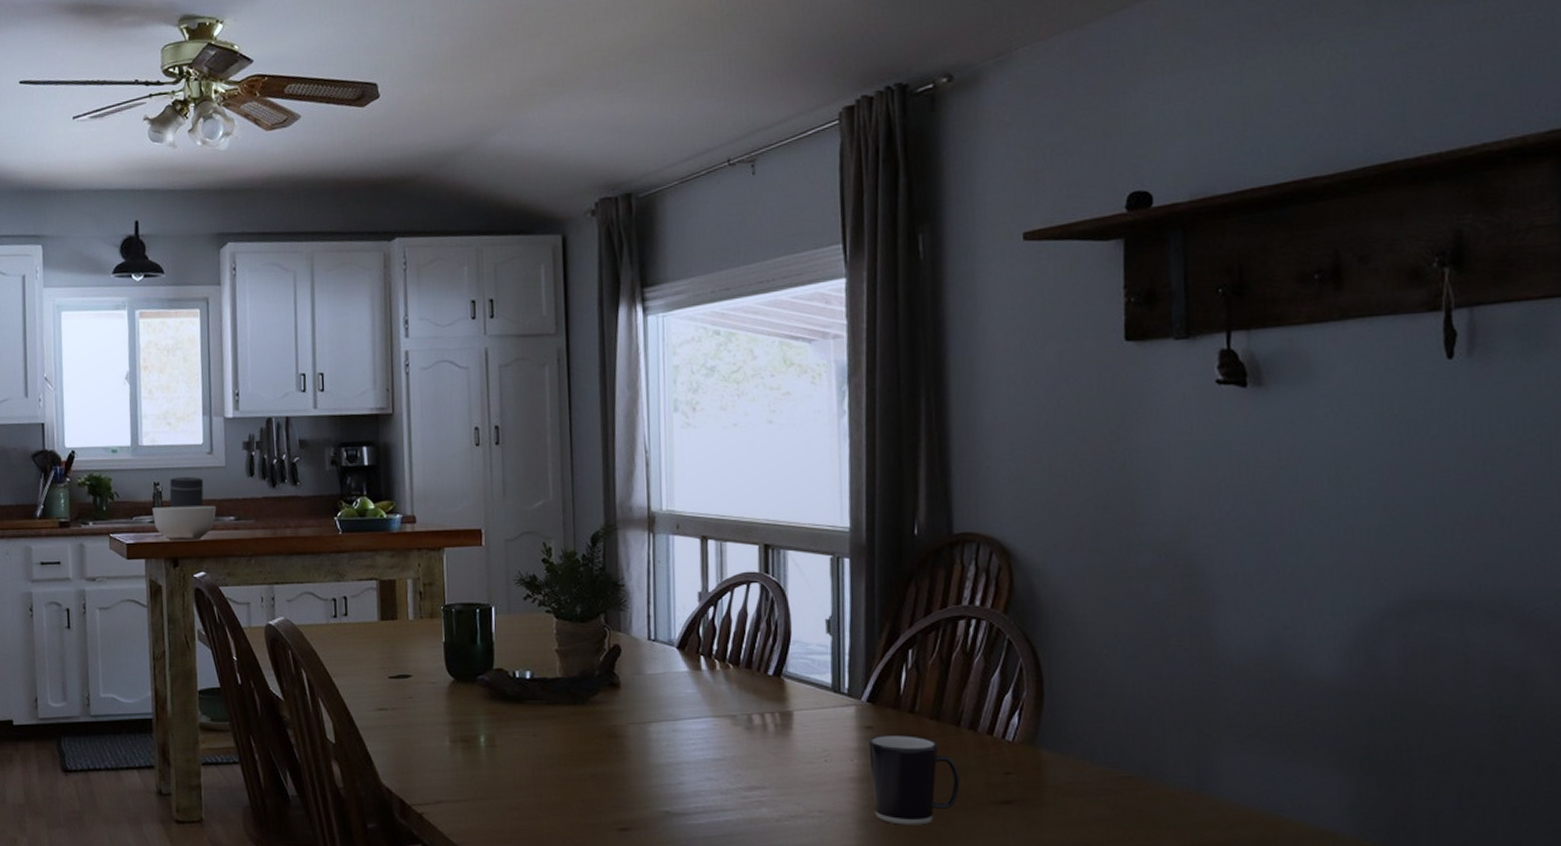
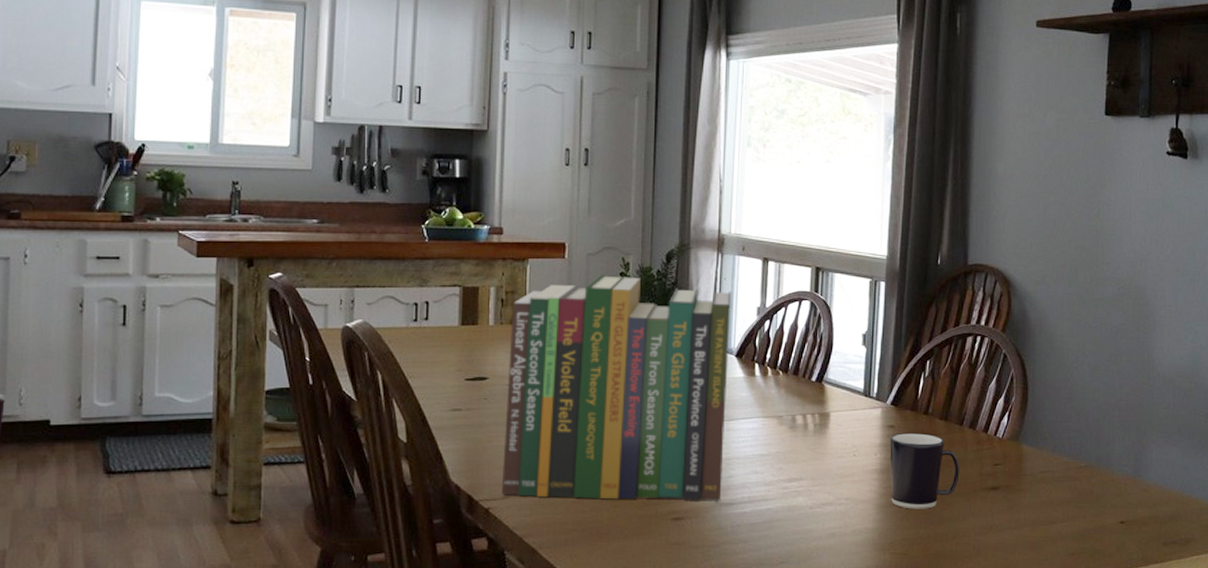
bowl: present [152,505,217,542] -> none [228,206,300,242]
cylinder: present [169,476,204,508] -> none [249,177,287,208]
books: none [431,561,672,809] -> present [502,274,731,500]

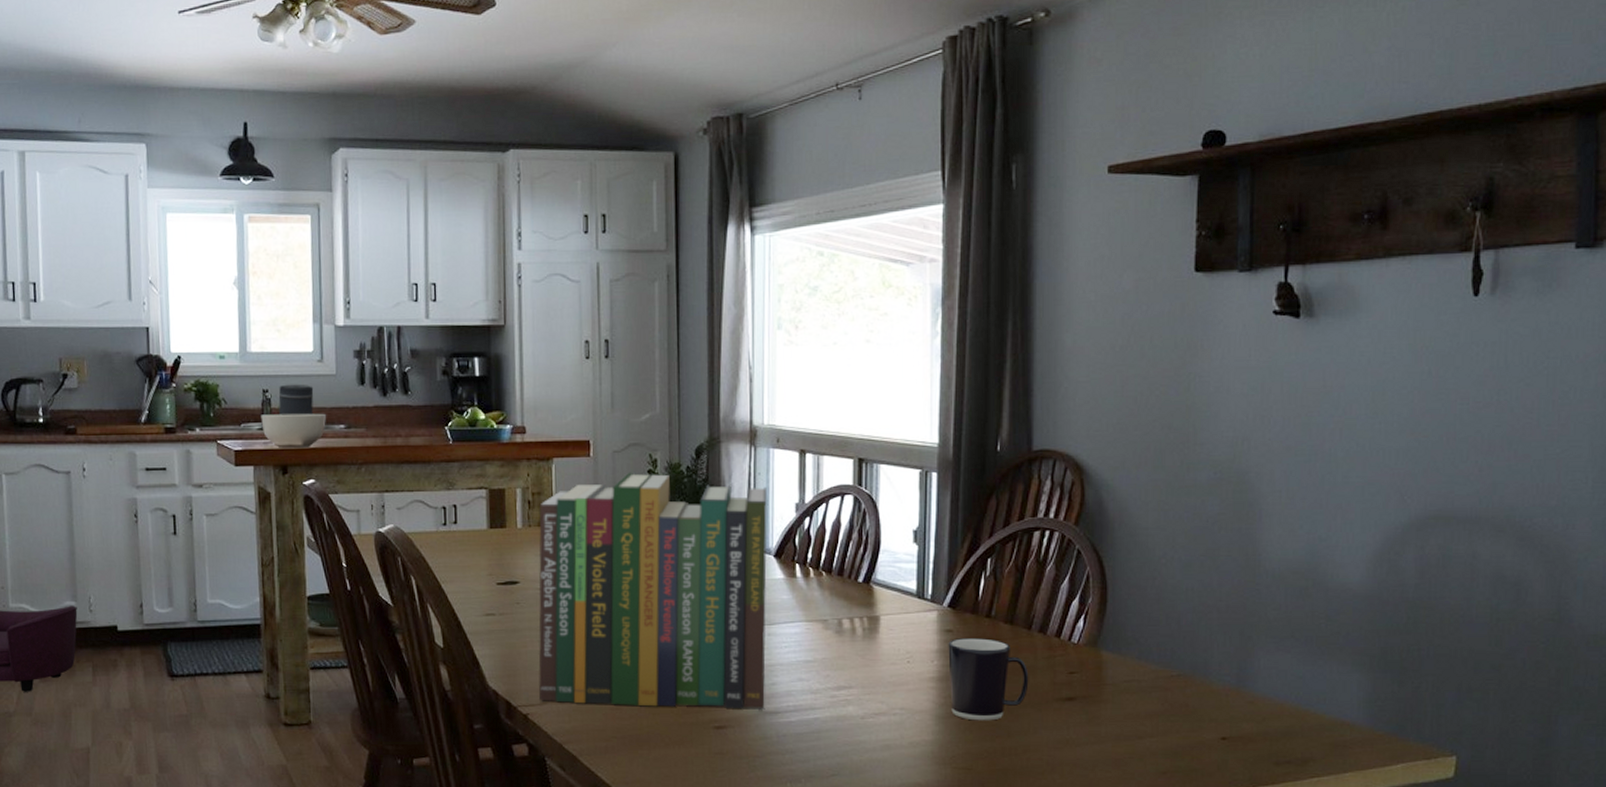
bowl: none [228,206,300,242] -> present [261,413,327,449]
cylinder: none [249,177,287,208] -> present [278,384,314,415]

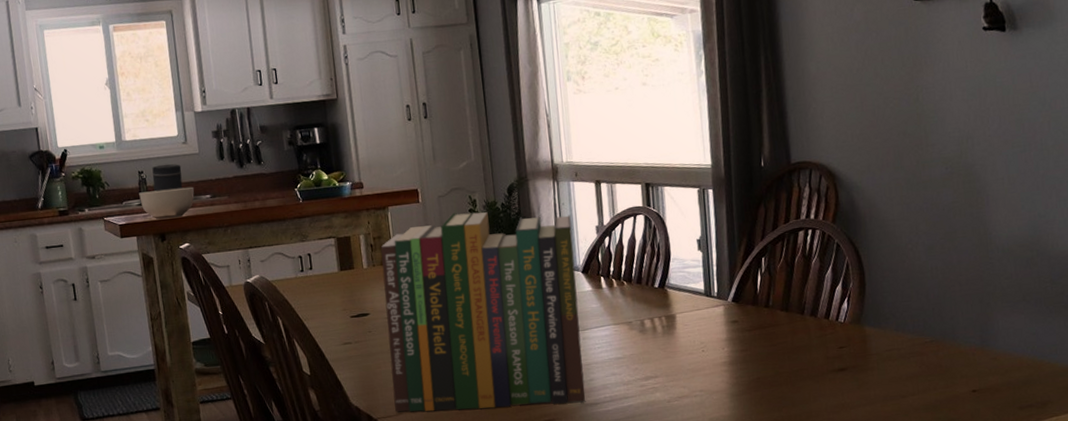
mug: present [948,638,1029,721] -> none [735,325,806,396]

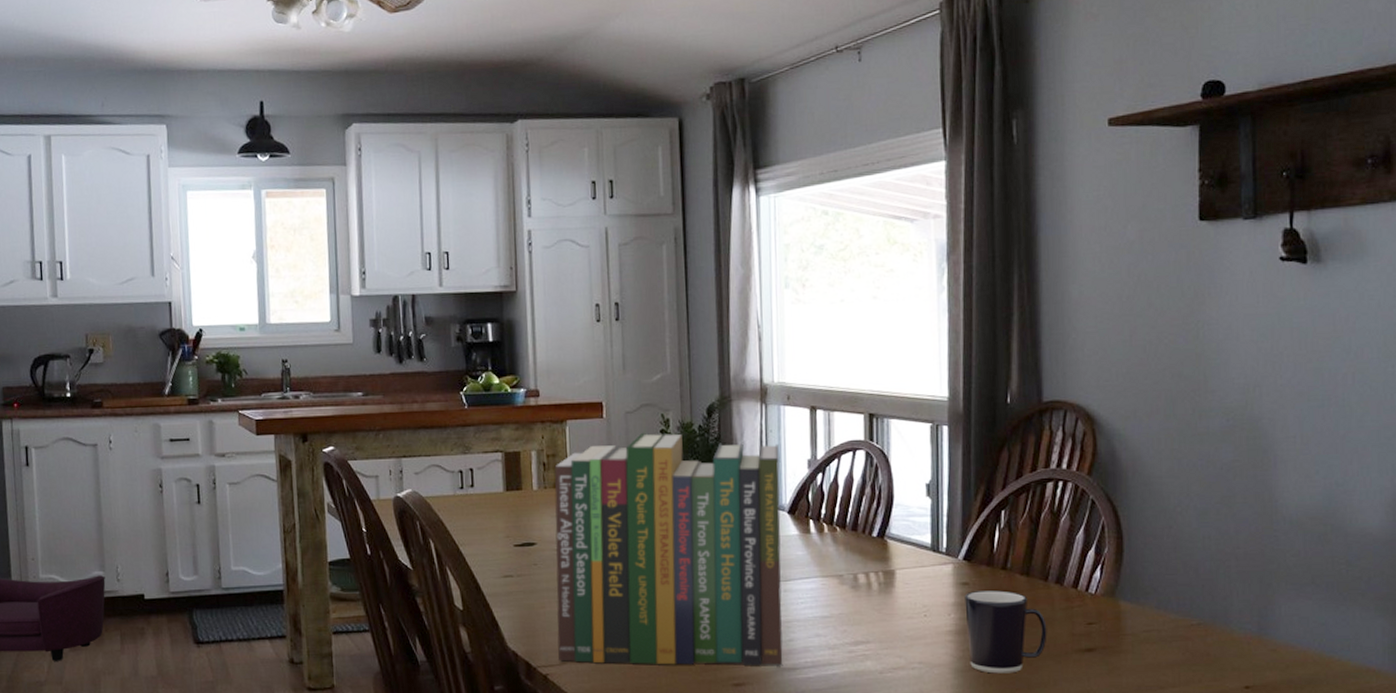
bowl: present [139,186,195,220] -> none [281,381,345,418]
cylinder: present [152,163,183,192] -> none [297,353,332,385]
mug: none [735,325,806,396] -> present [964,590,1047,674]

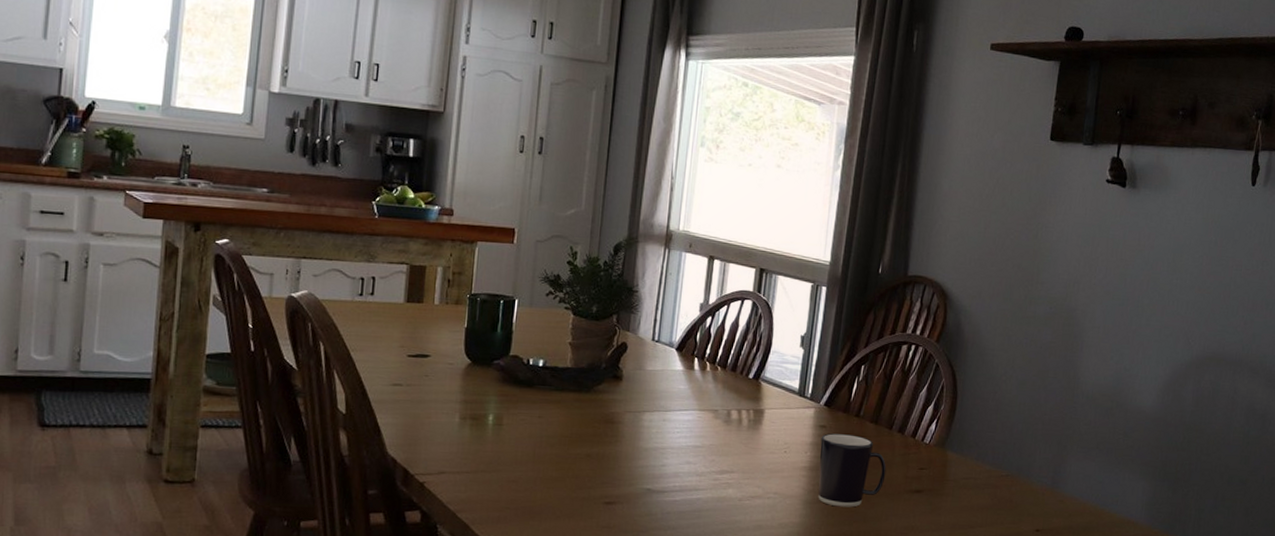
books: present [554,432,783,665] -> none [438,261,676,487]

